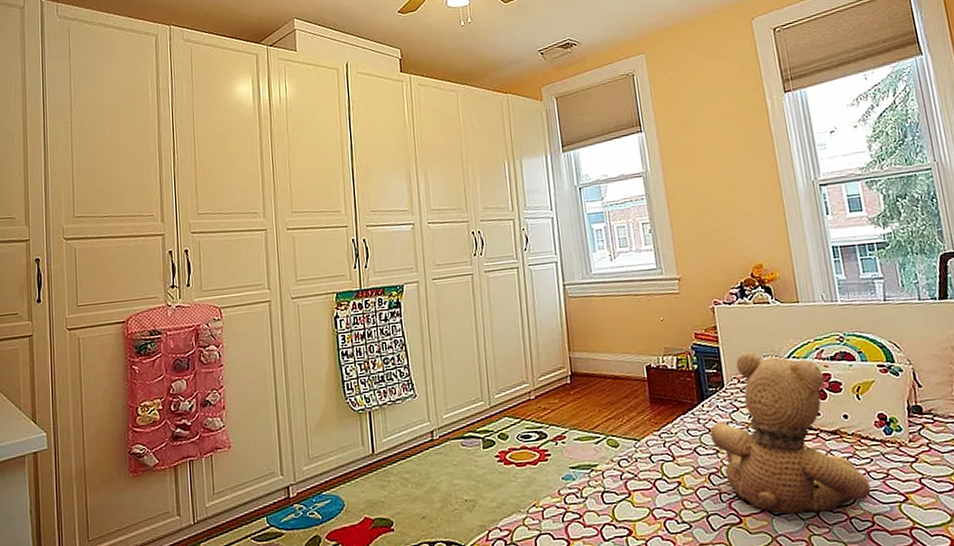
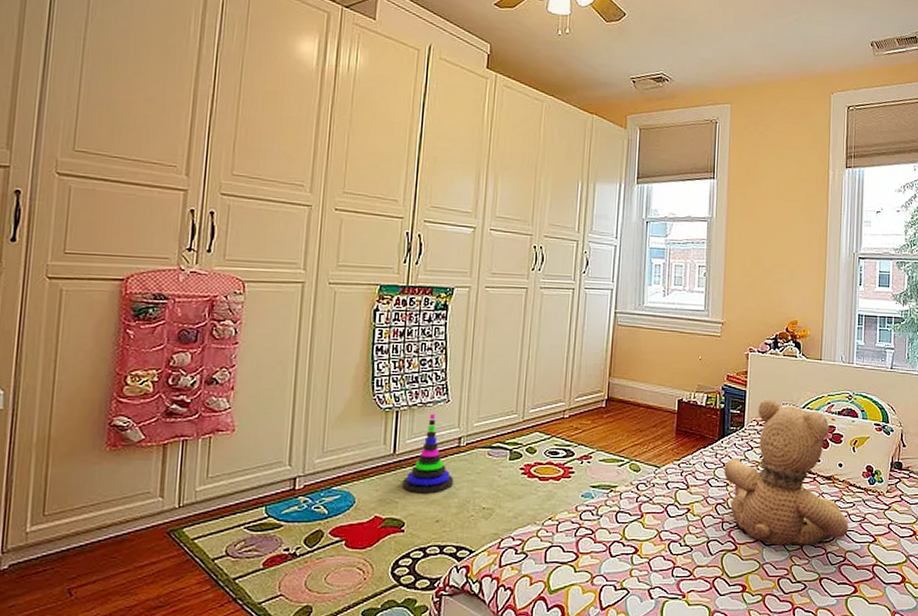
stacking toy: none [384,409,433,492] -> present [401,413,453,494]

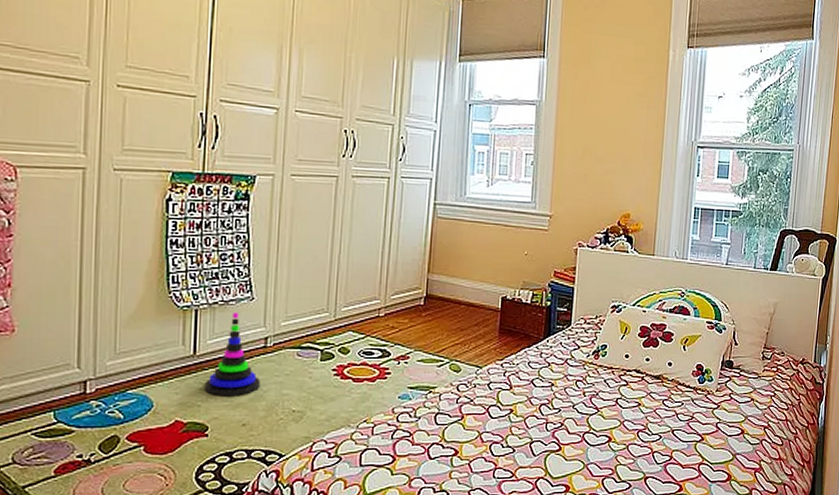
teddy bear: present [724,397,848,546] -> none [549,294,676,446]

